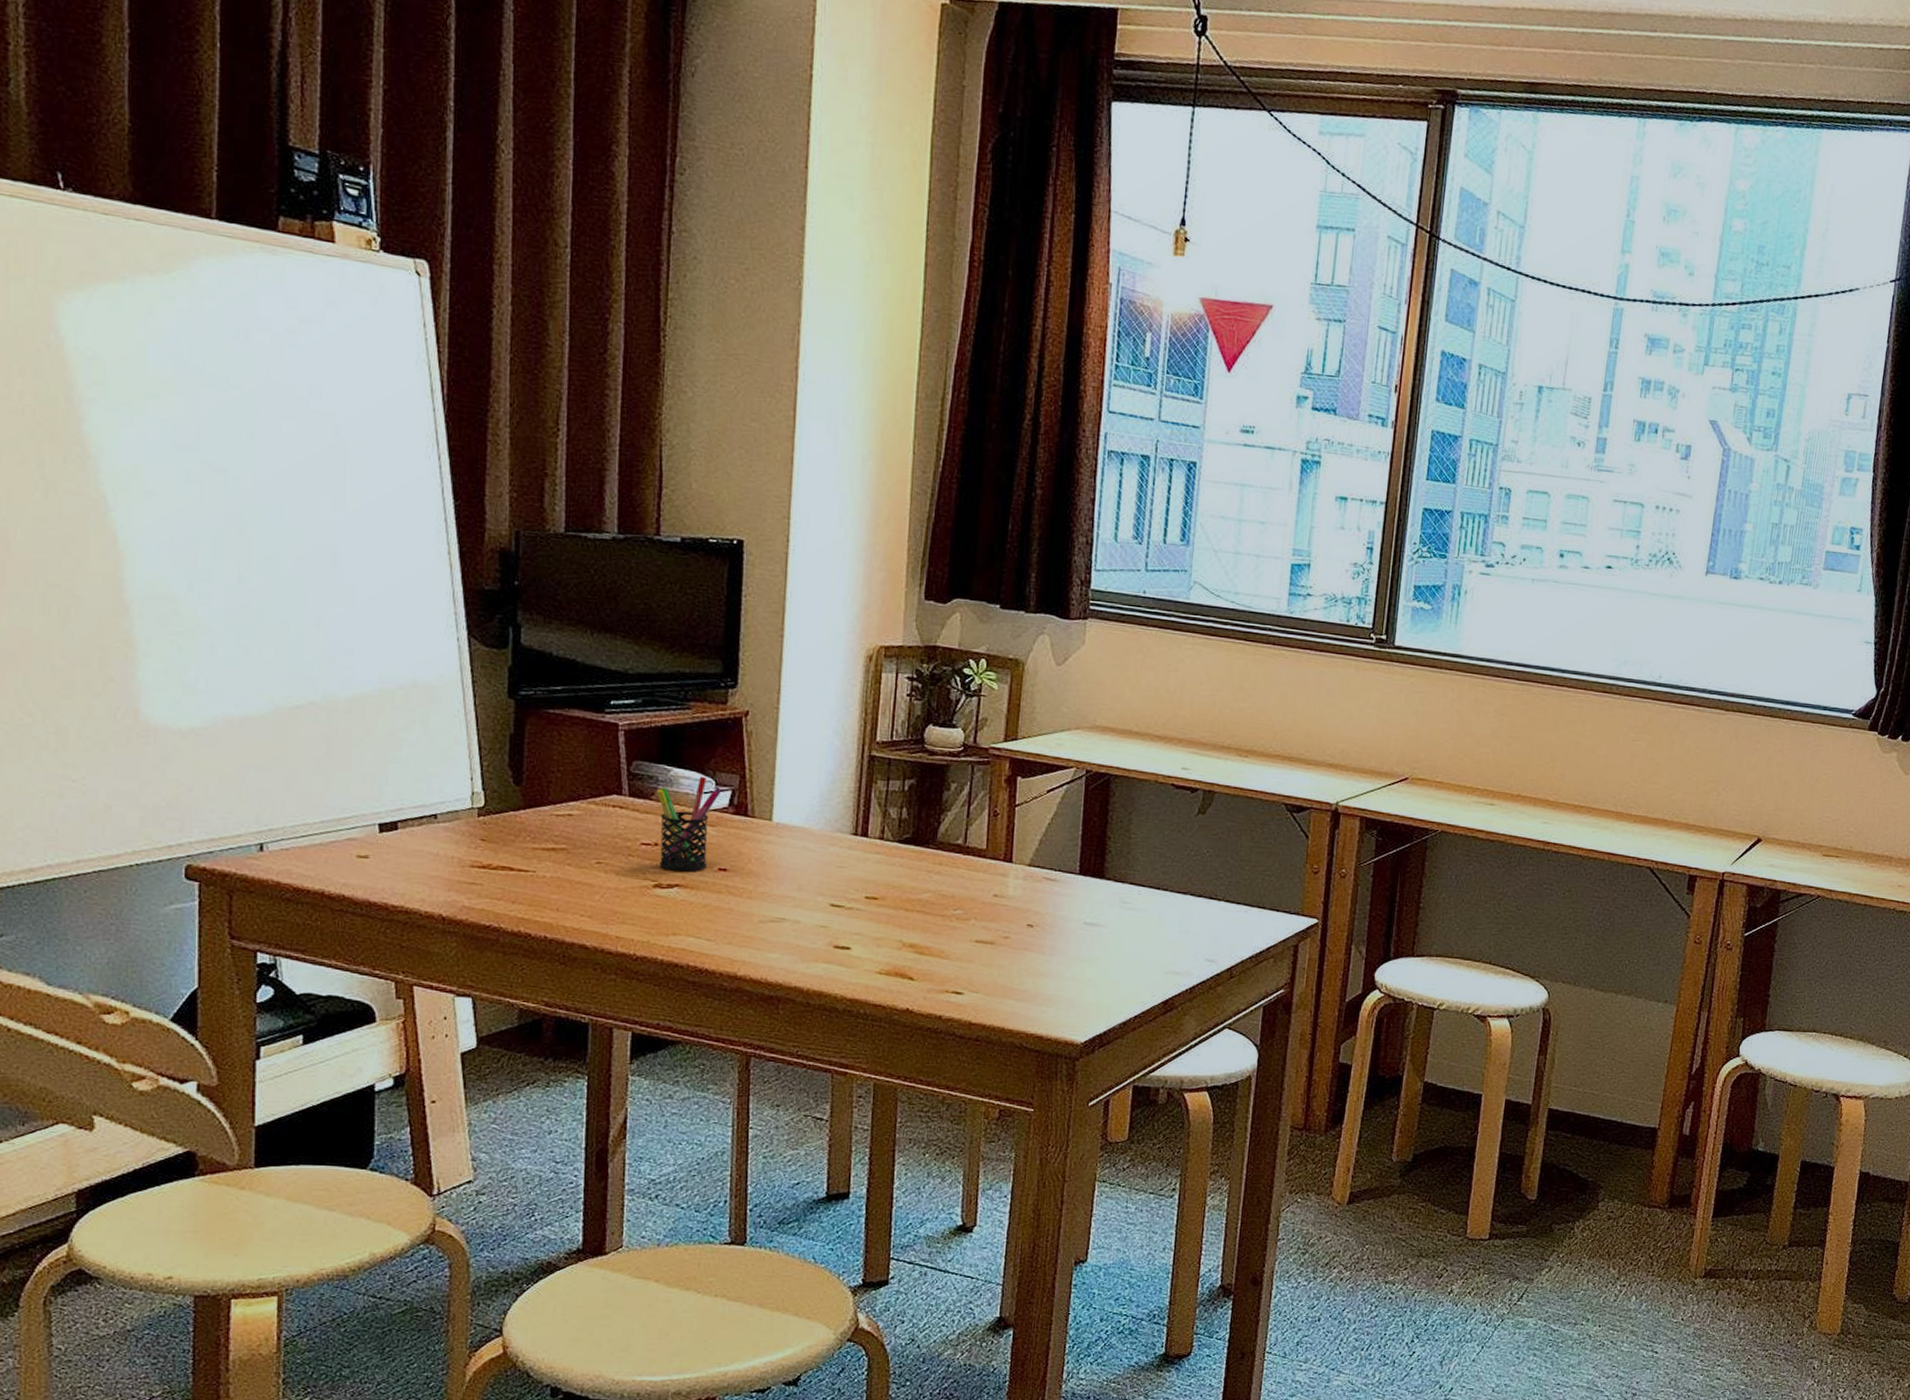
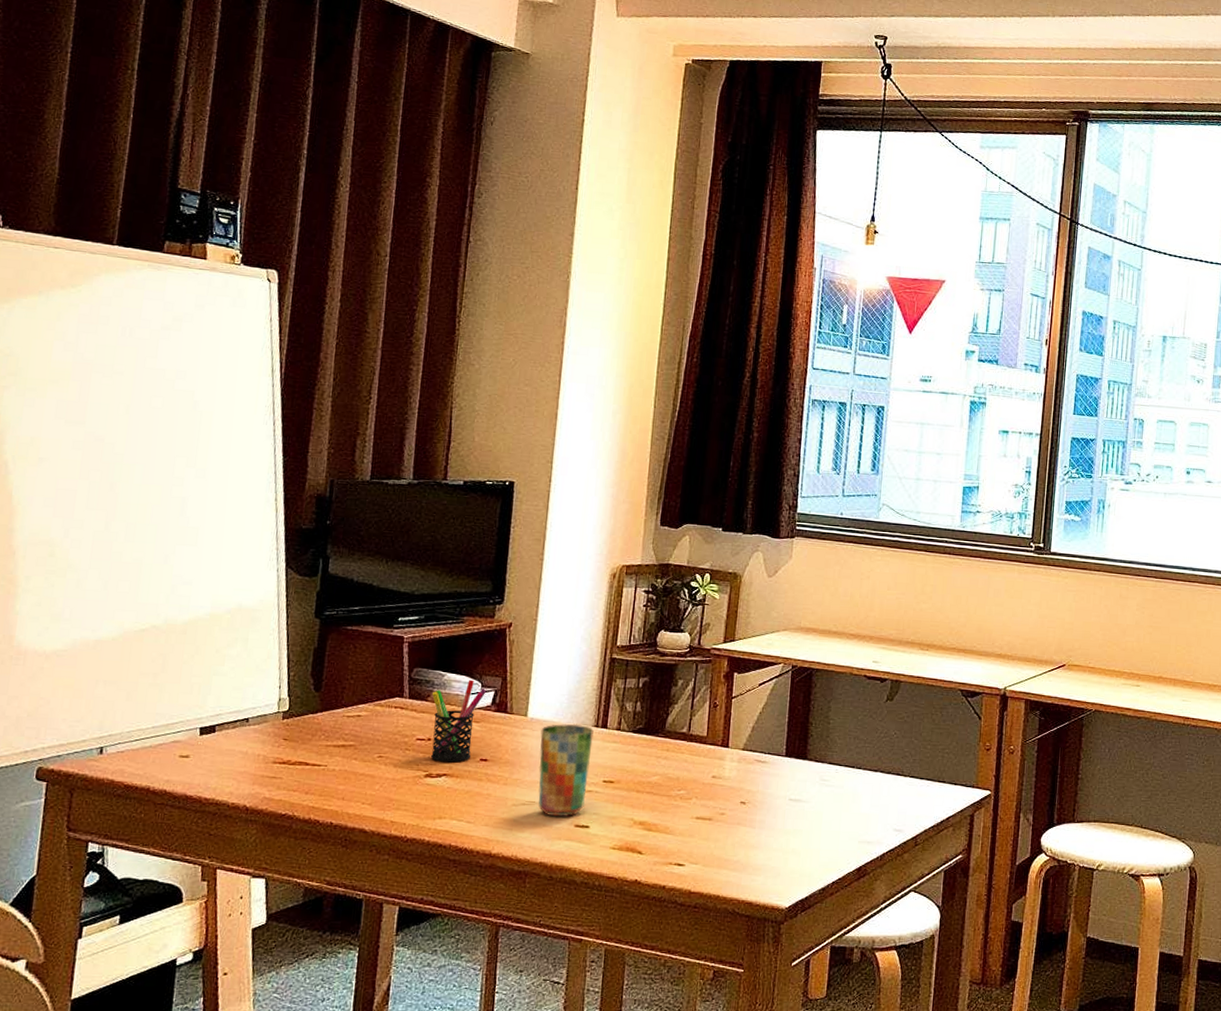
cup: none [788,830,852,937] -> present [538,723,594,817]

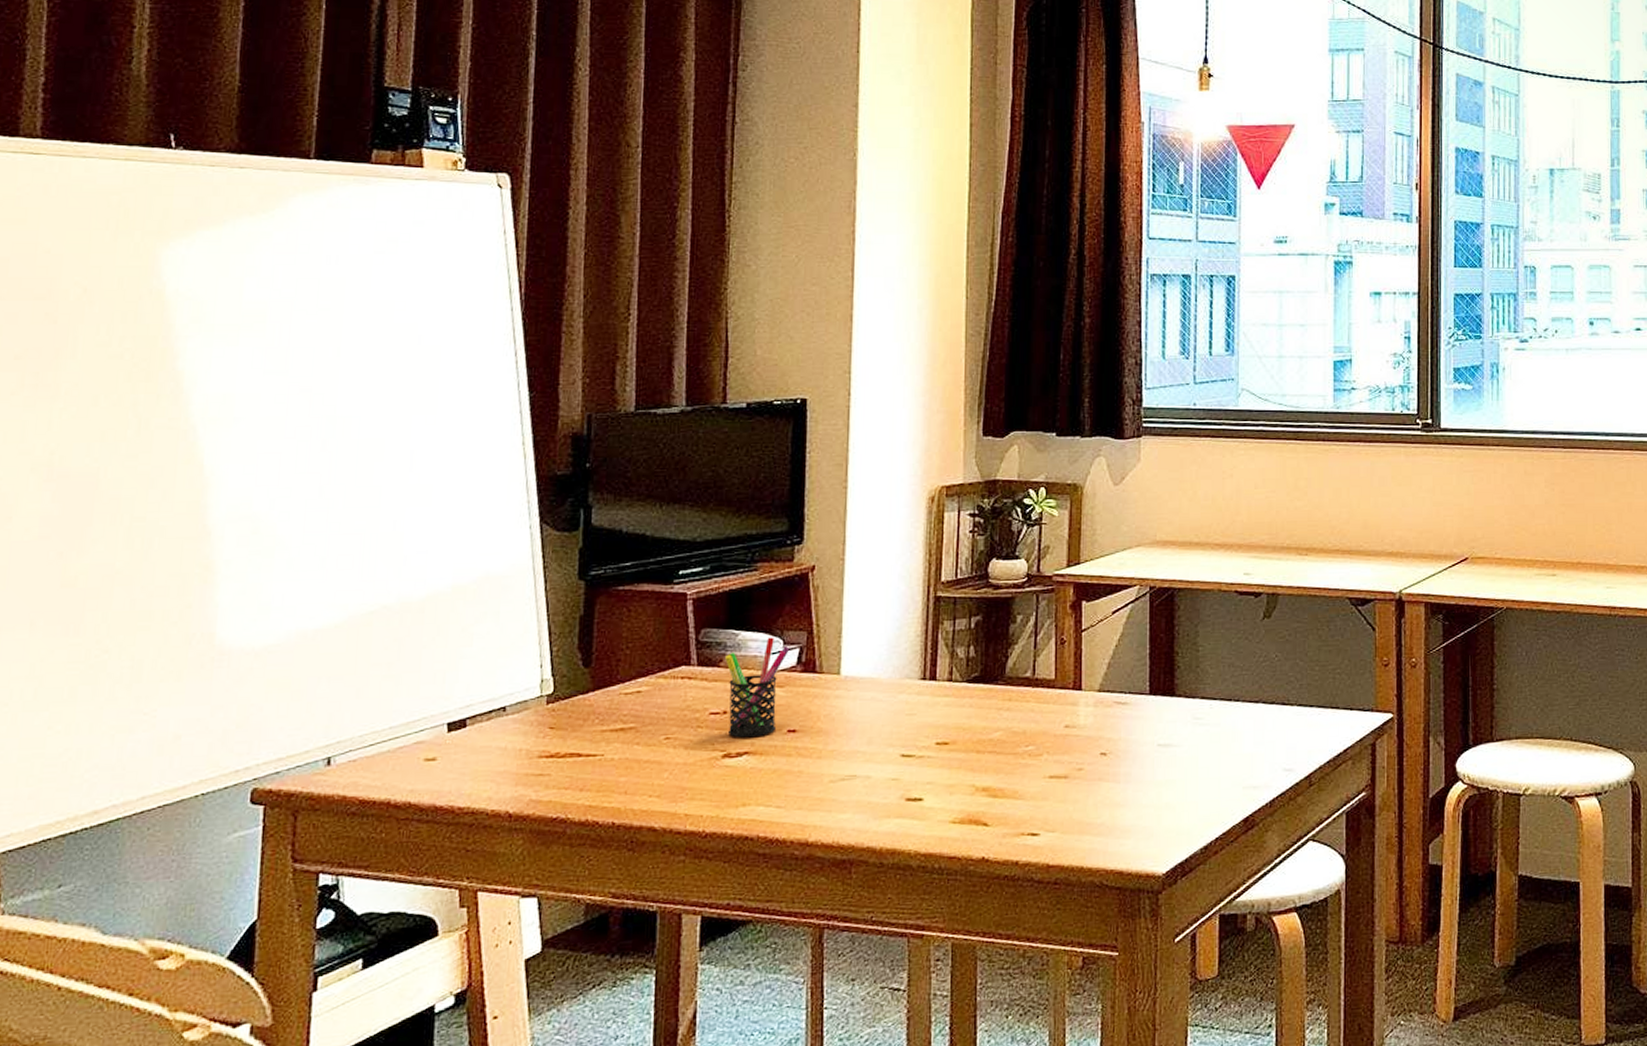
cup: present [538,723,594,817] -> none [858,678,921,791]

